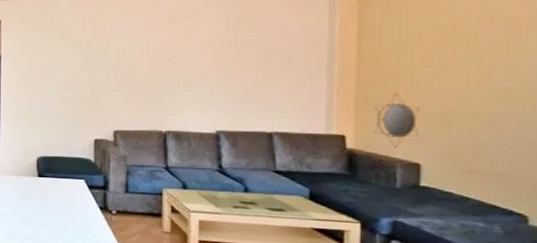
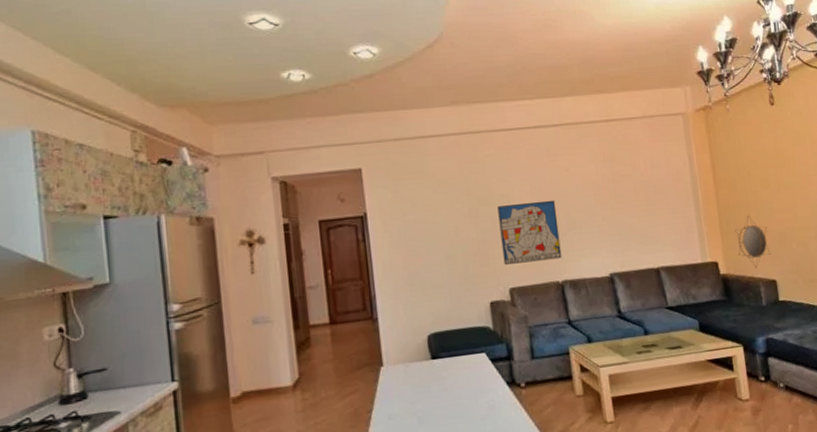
wall art: none [112,58,170,111] -> present [497,200,562,265]

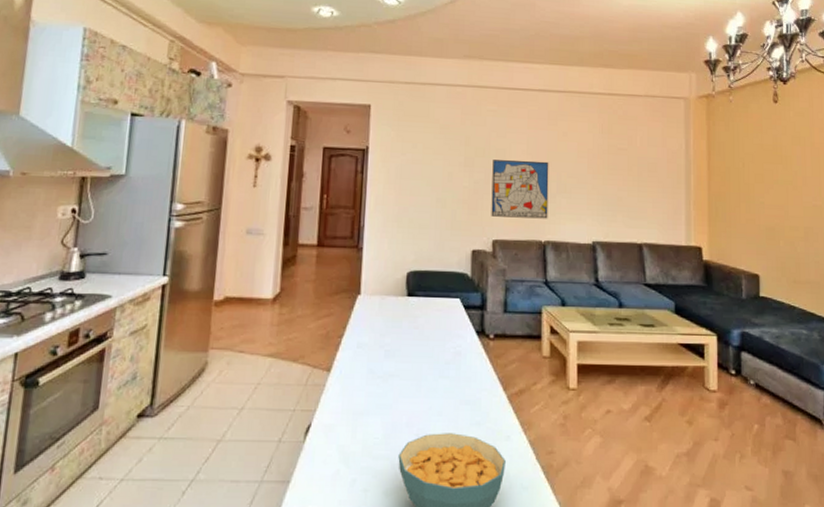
home mirror: present [734,214,772,268] -> none [723,205,757,260]

